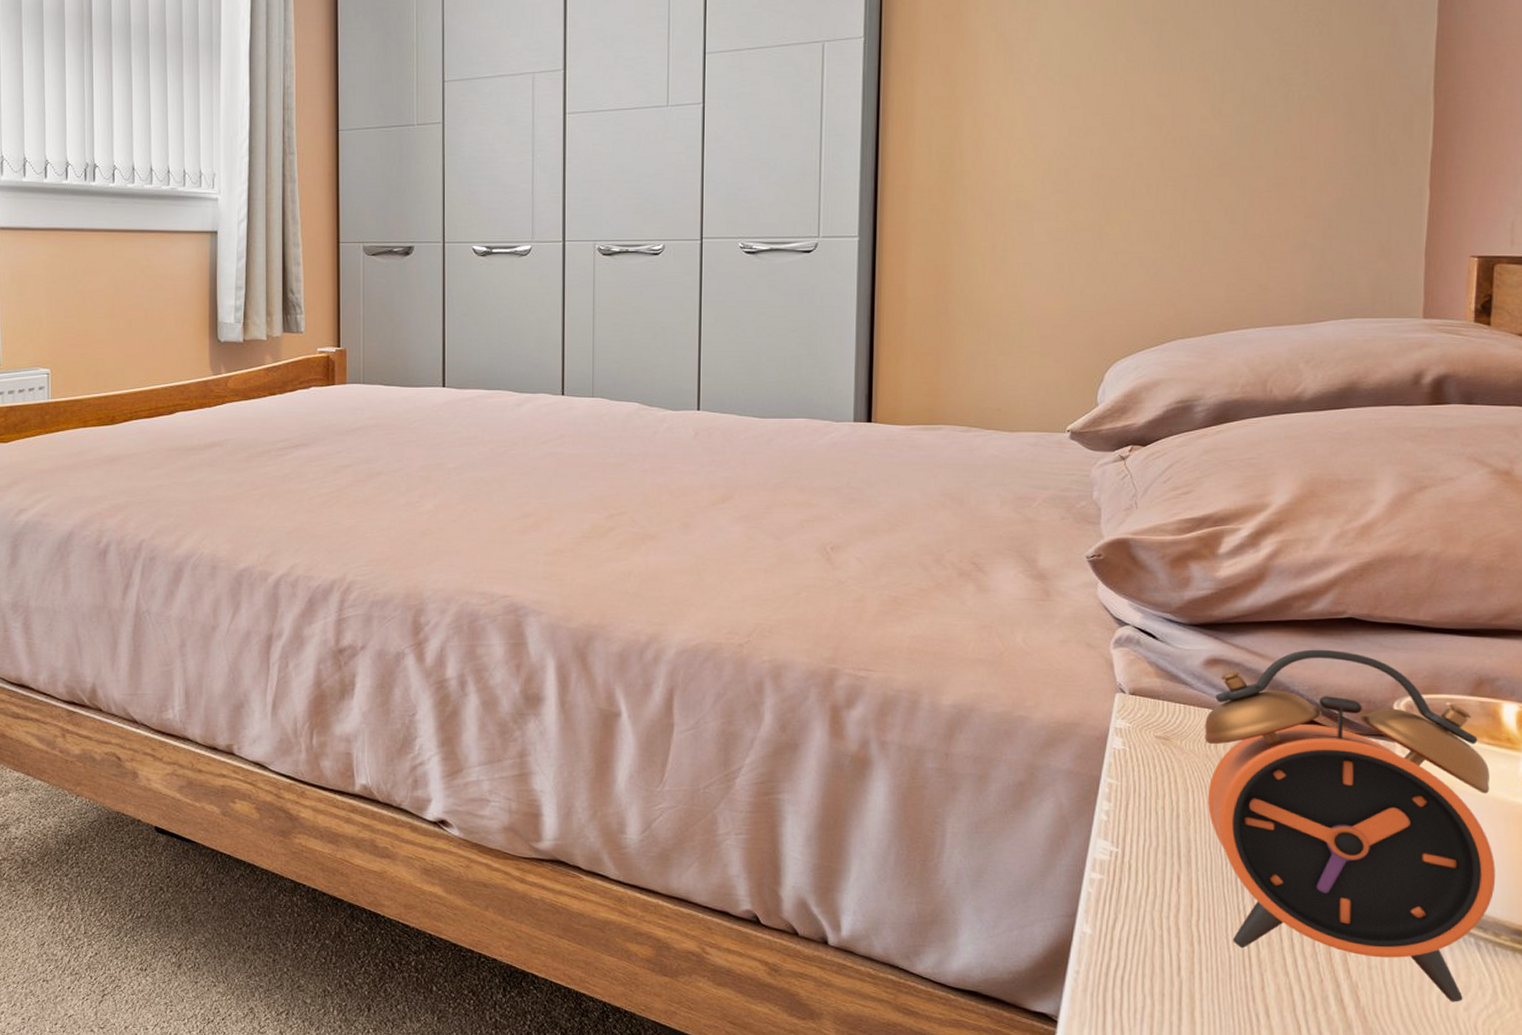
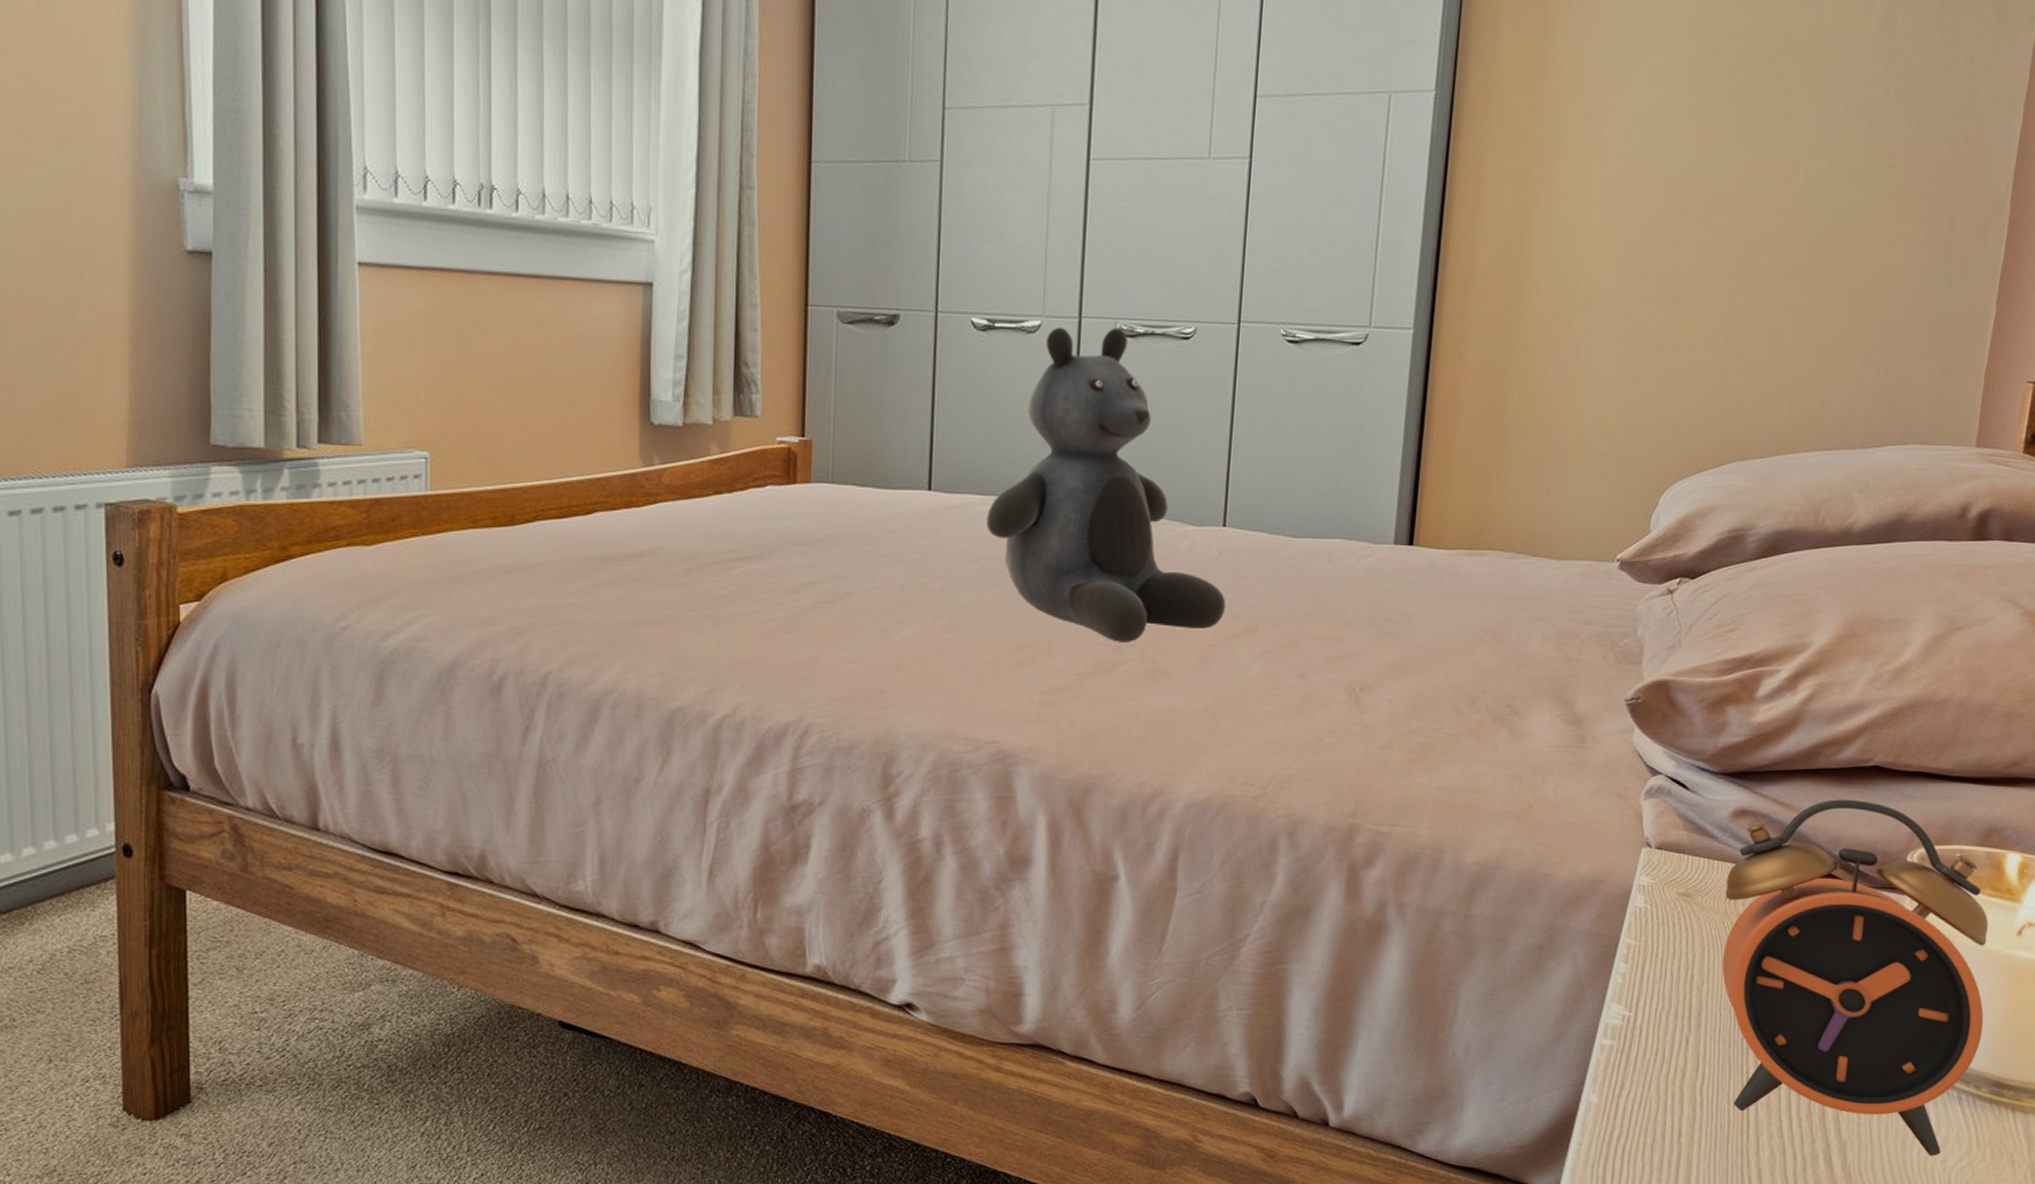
teddy bear: none [492,248,704,512] -> present [986,326,1226,644]

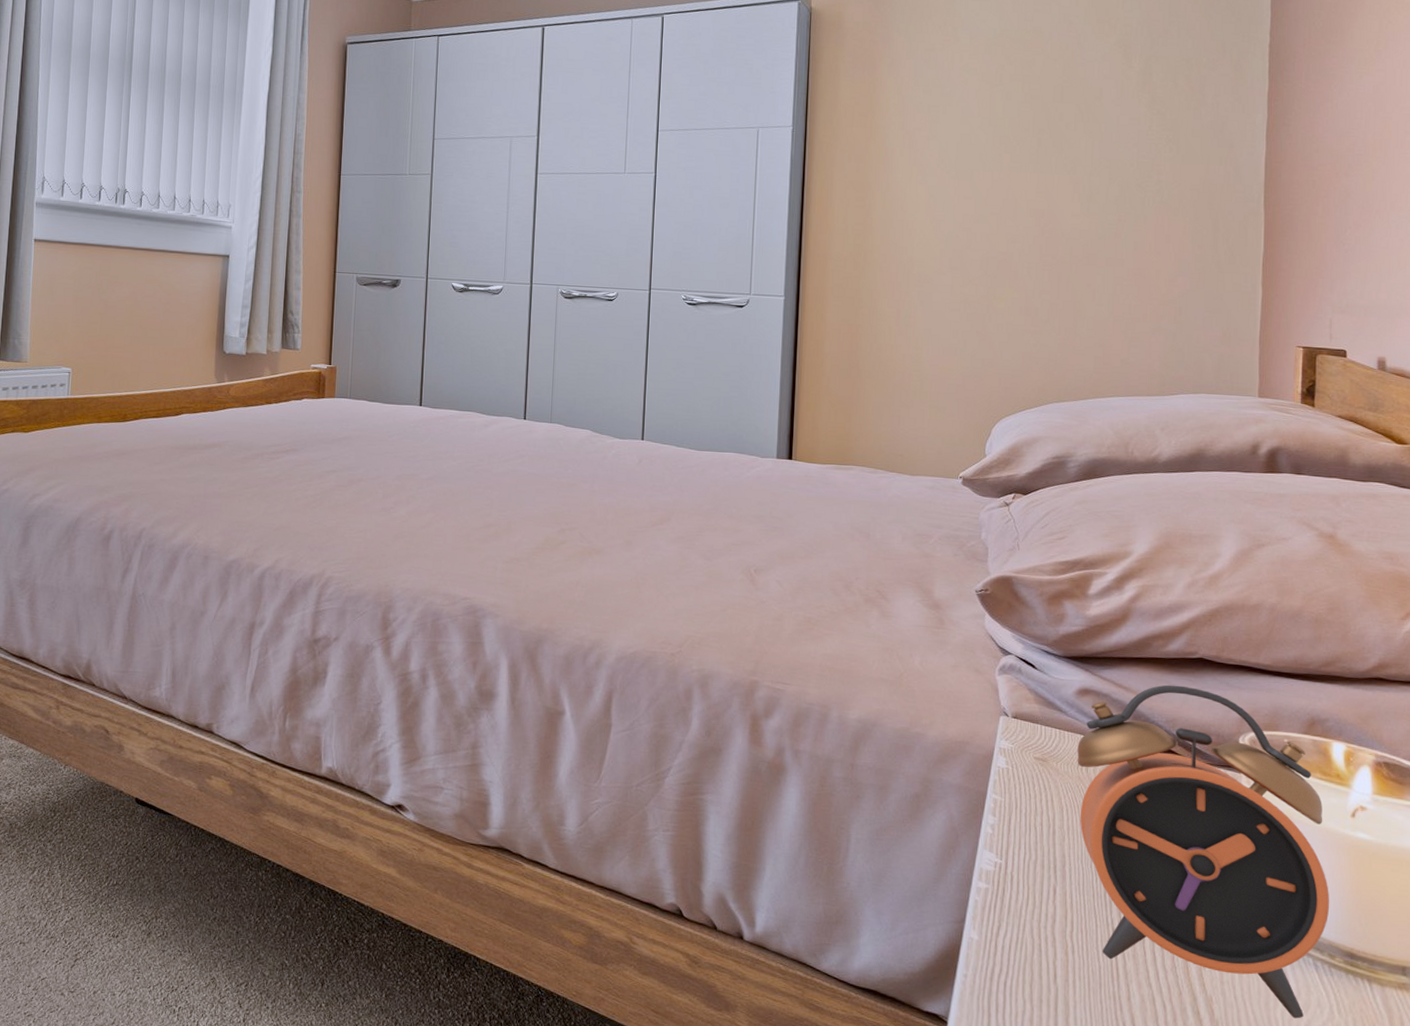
teddy bear: present [986,326,1226,644] -> none [462,290,646,527]

